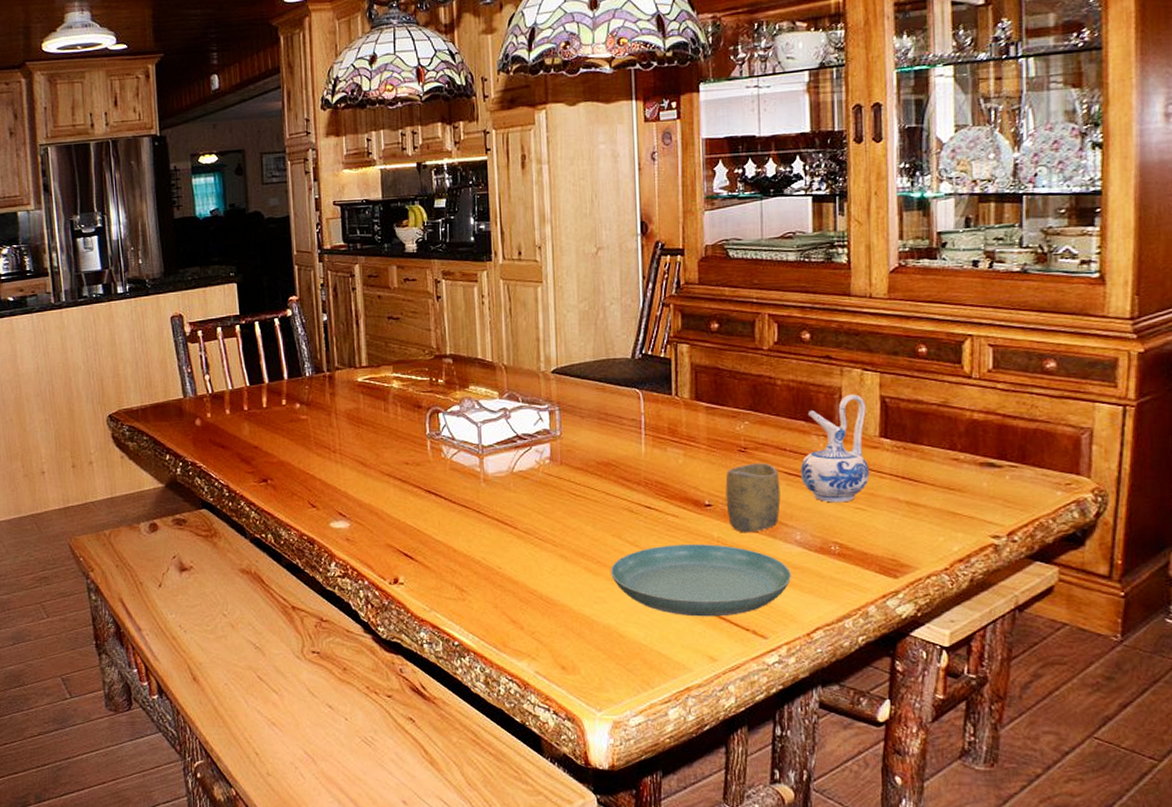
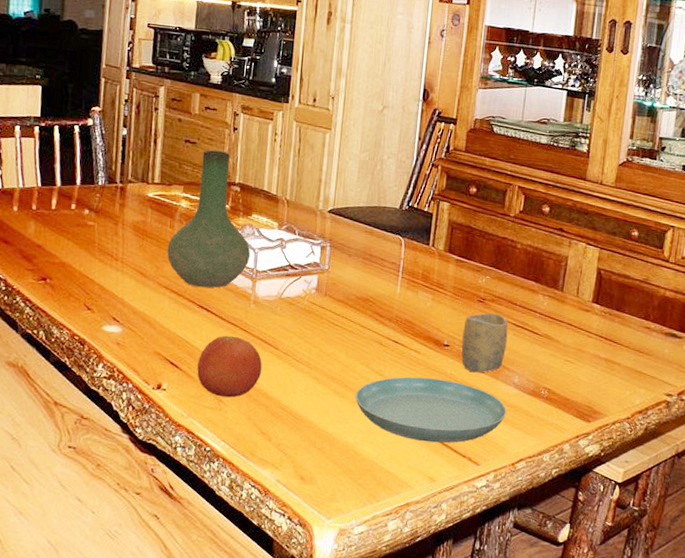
vase: none [384,323,474,471] -> present [167,150,251,288]
fruit: none [433,519,502,586] -> present [197,335,262,398]
ceramic pitcher: present [801,394,870,503] -> none [525,263,585,355]

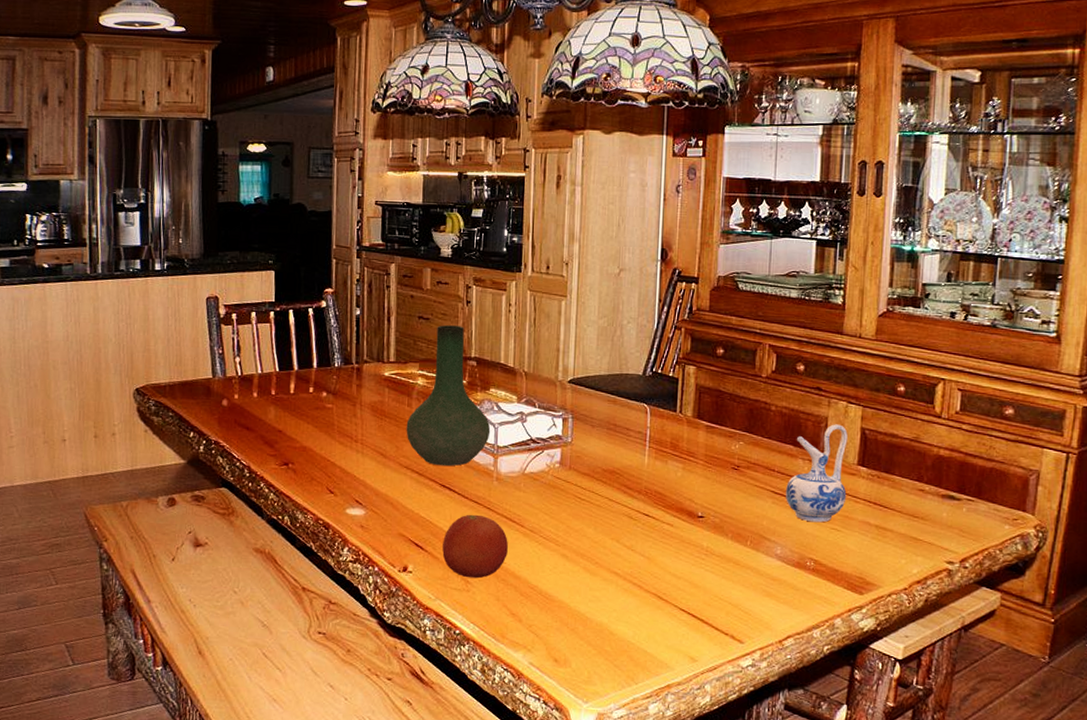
saucer: present [356,376,506,444] -> none [607,551,769,621]
cup: present [461,313,508,373] -> none [717,480,767,545]
ceramic pitcher: none [525,263,585,355] -> present [786,424,848,523]

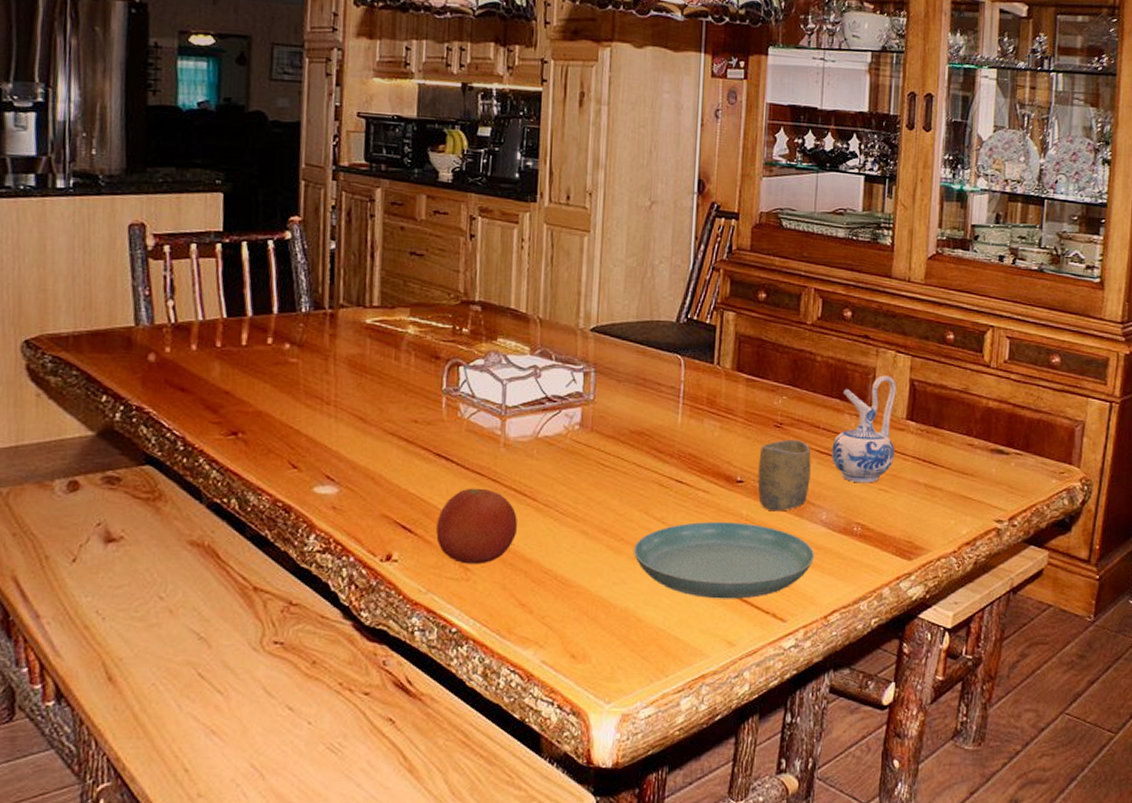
vase: present [406,325,491,467] -> none [392,263,498,432]
saucer: none [607,551,769,621] -> present [634,522,814,599]
cup: none [717,480,767,545] -> present [757,439,811,512]

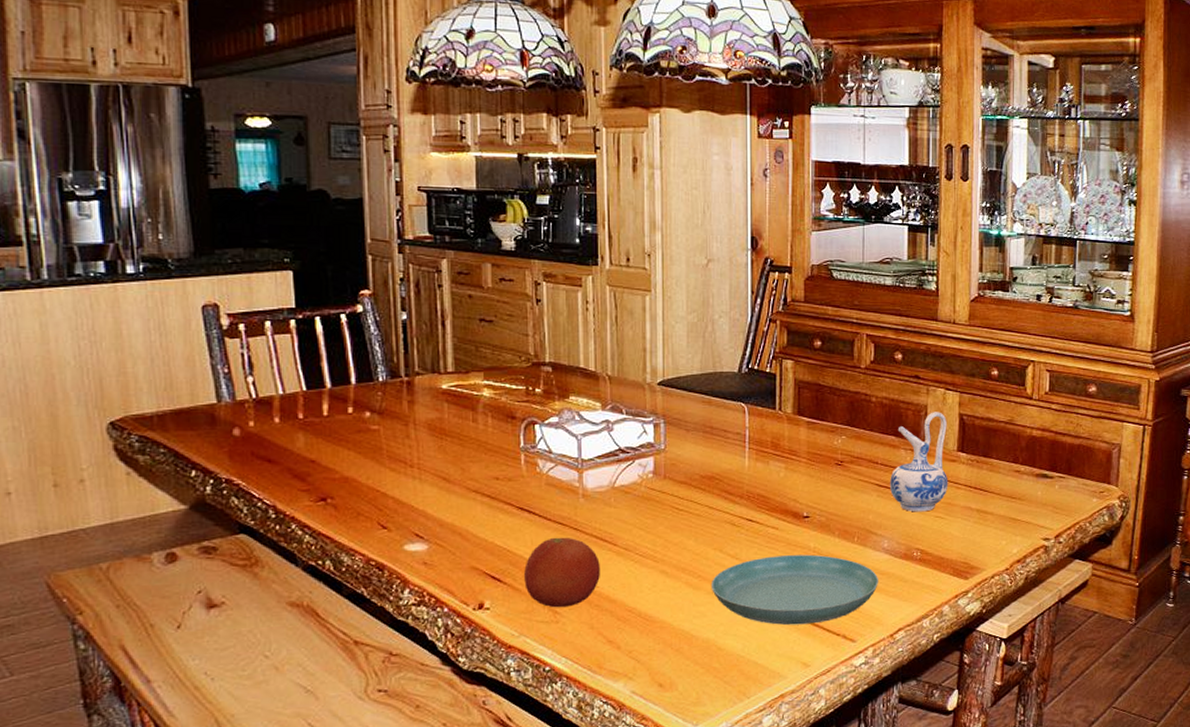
cup: present [757,439,811,512] -> none [823,475,871,543]

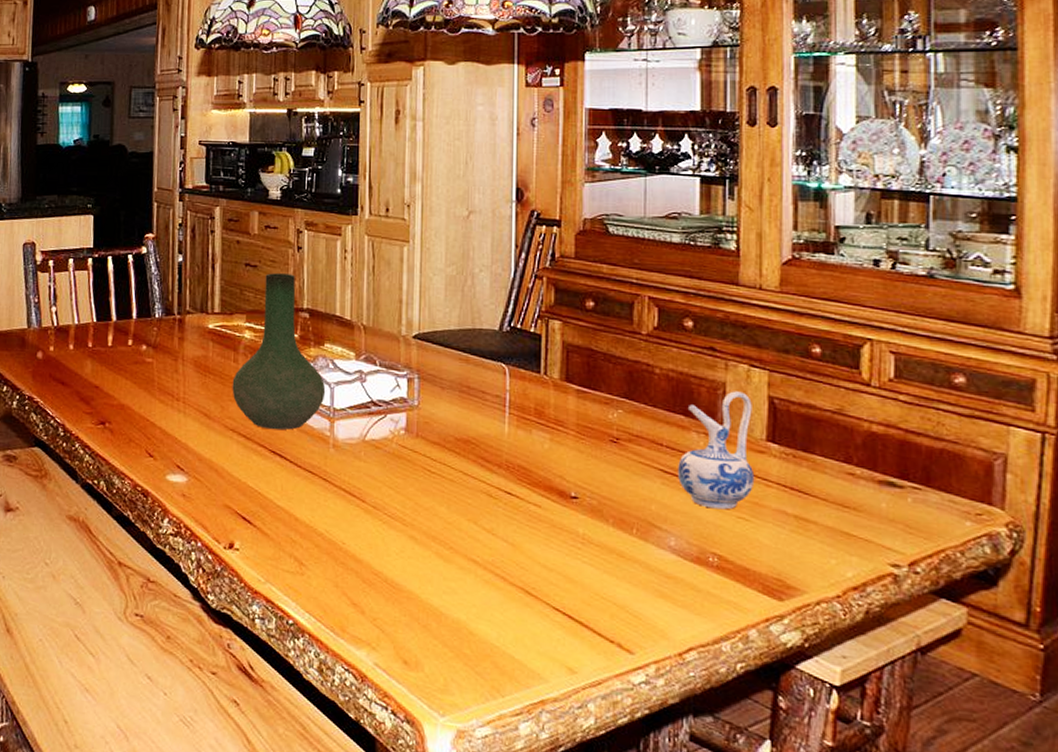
vase: none [472,328,573,487] -> present [232,273,326,430]
fruit: present [524,537,600,608] -> none [273,485,347,560]
saucer: present [712,554,878,626] -> none [464,537,663,624]

